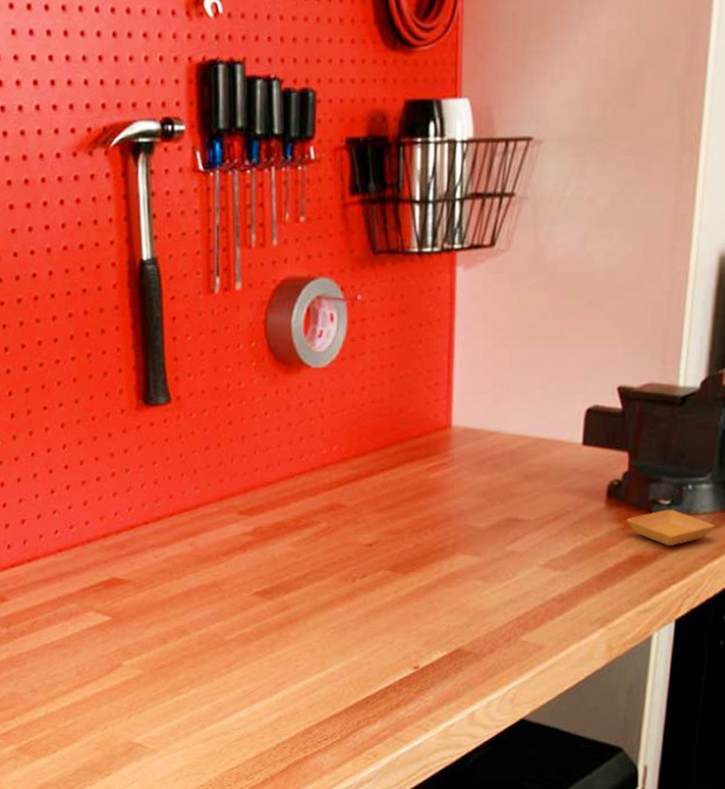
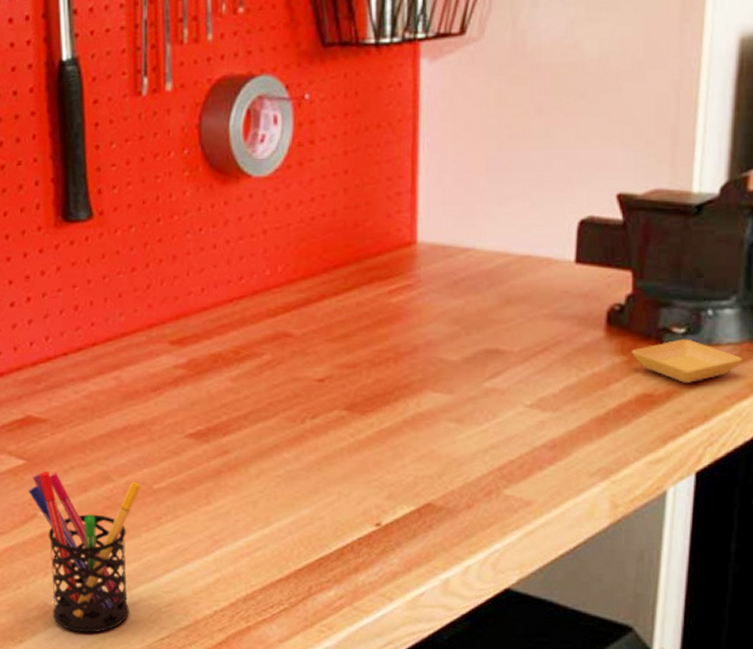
pen holder: none [114,627,214,766] -> present [29,472,141,633]

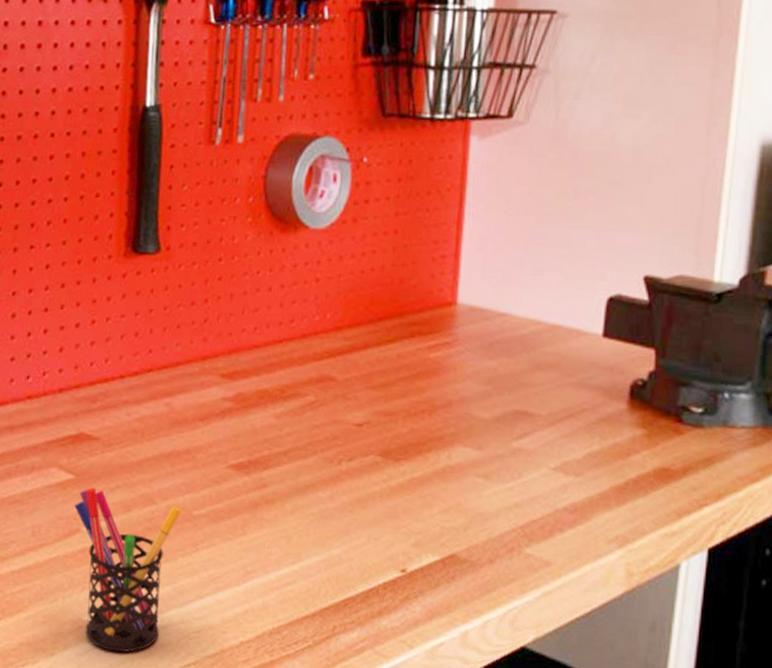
saucer: present [632,339,743,383] -> none [652,418,756,461]

